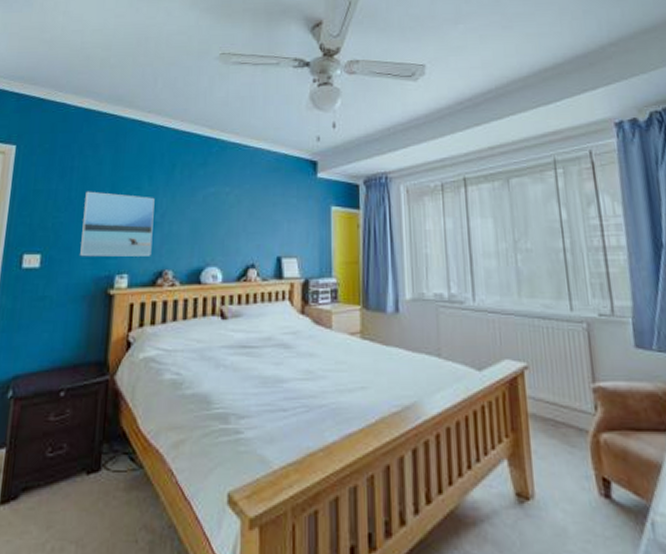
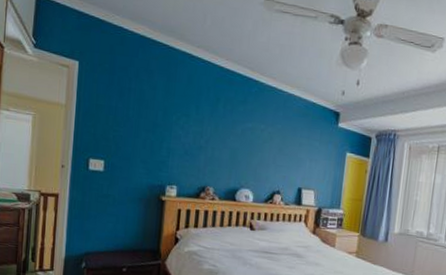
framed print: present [80,191,155,257] -> none [137,112,201,174]

